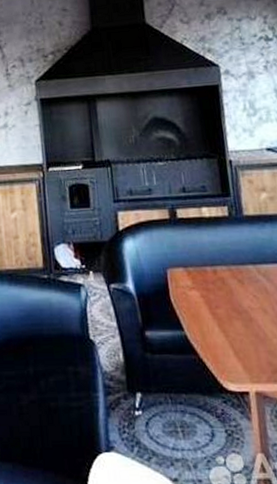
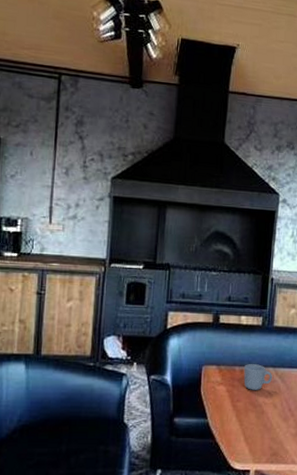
mug: none [217,262,255,294] -> present [244,364,272,390]

